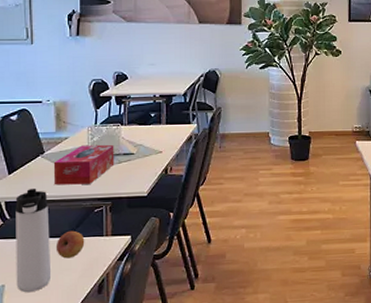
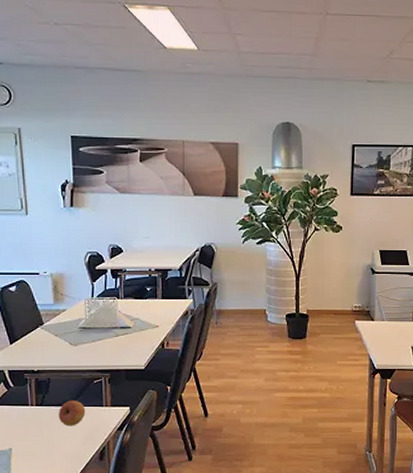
thermos bottle: present [15,188,52,292] -> none [18,358,55,456]
tissue box: present [53,144,115,185] -> none [52,317,112,356]

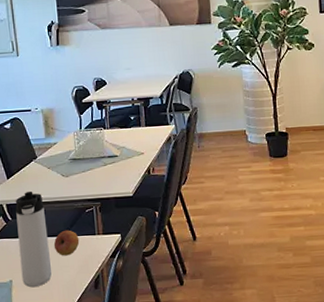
thermos bottle: none [18,358,55,456] -> present [15,191,52,287]

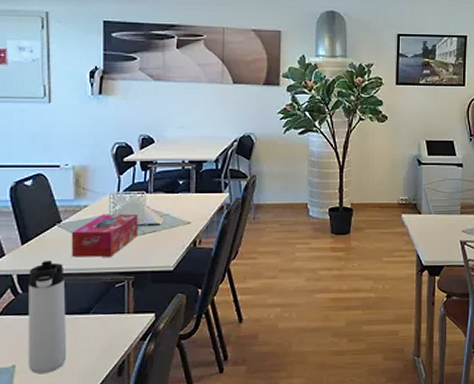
tissue box: none [45,147,101,188] -> present [71,213,138,258]
fruit: present [53,230,80,256] -> none [72,307,104,338]

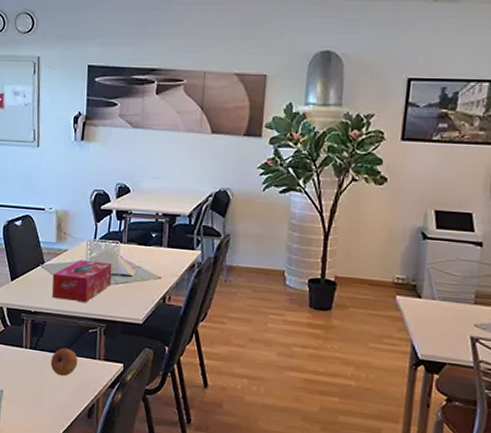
thermos bottle: present [28,260,67,373] -> none [13,298,46,403]
fruit: none [72,307,104,338] -> present [50,347,78,376]

